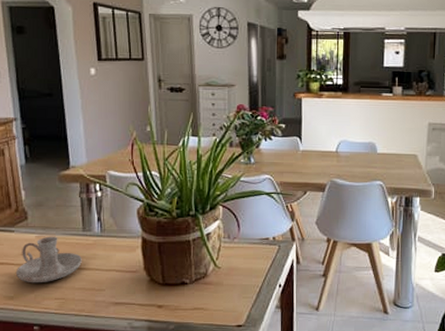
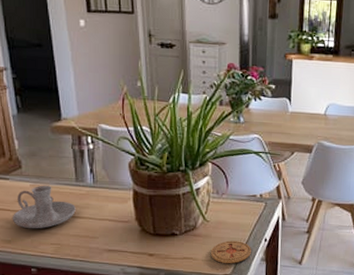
coaster: none [222,288,265,312] -> present [210,241,251,263]

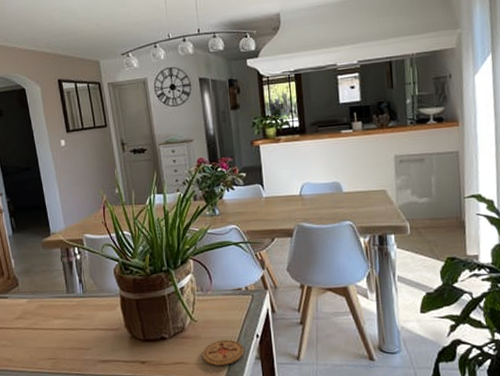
candle holder: present [12,185,76,229] -> none [12,299,69,346]

